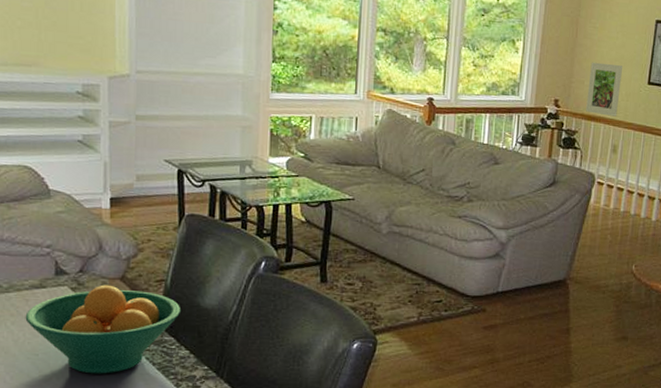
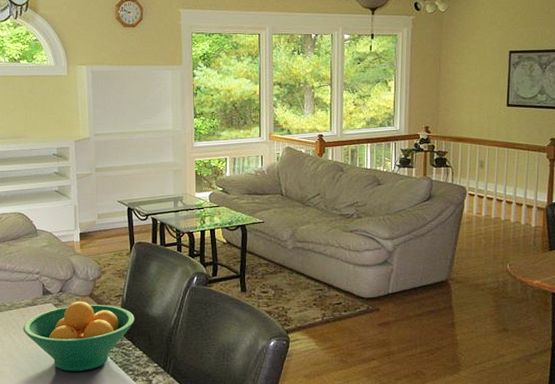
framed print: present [586,62,622,117] -> none [453,92,483,137]

